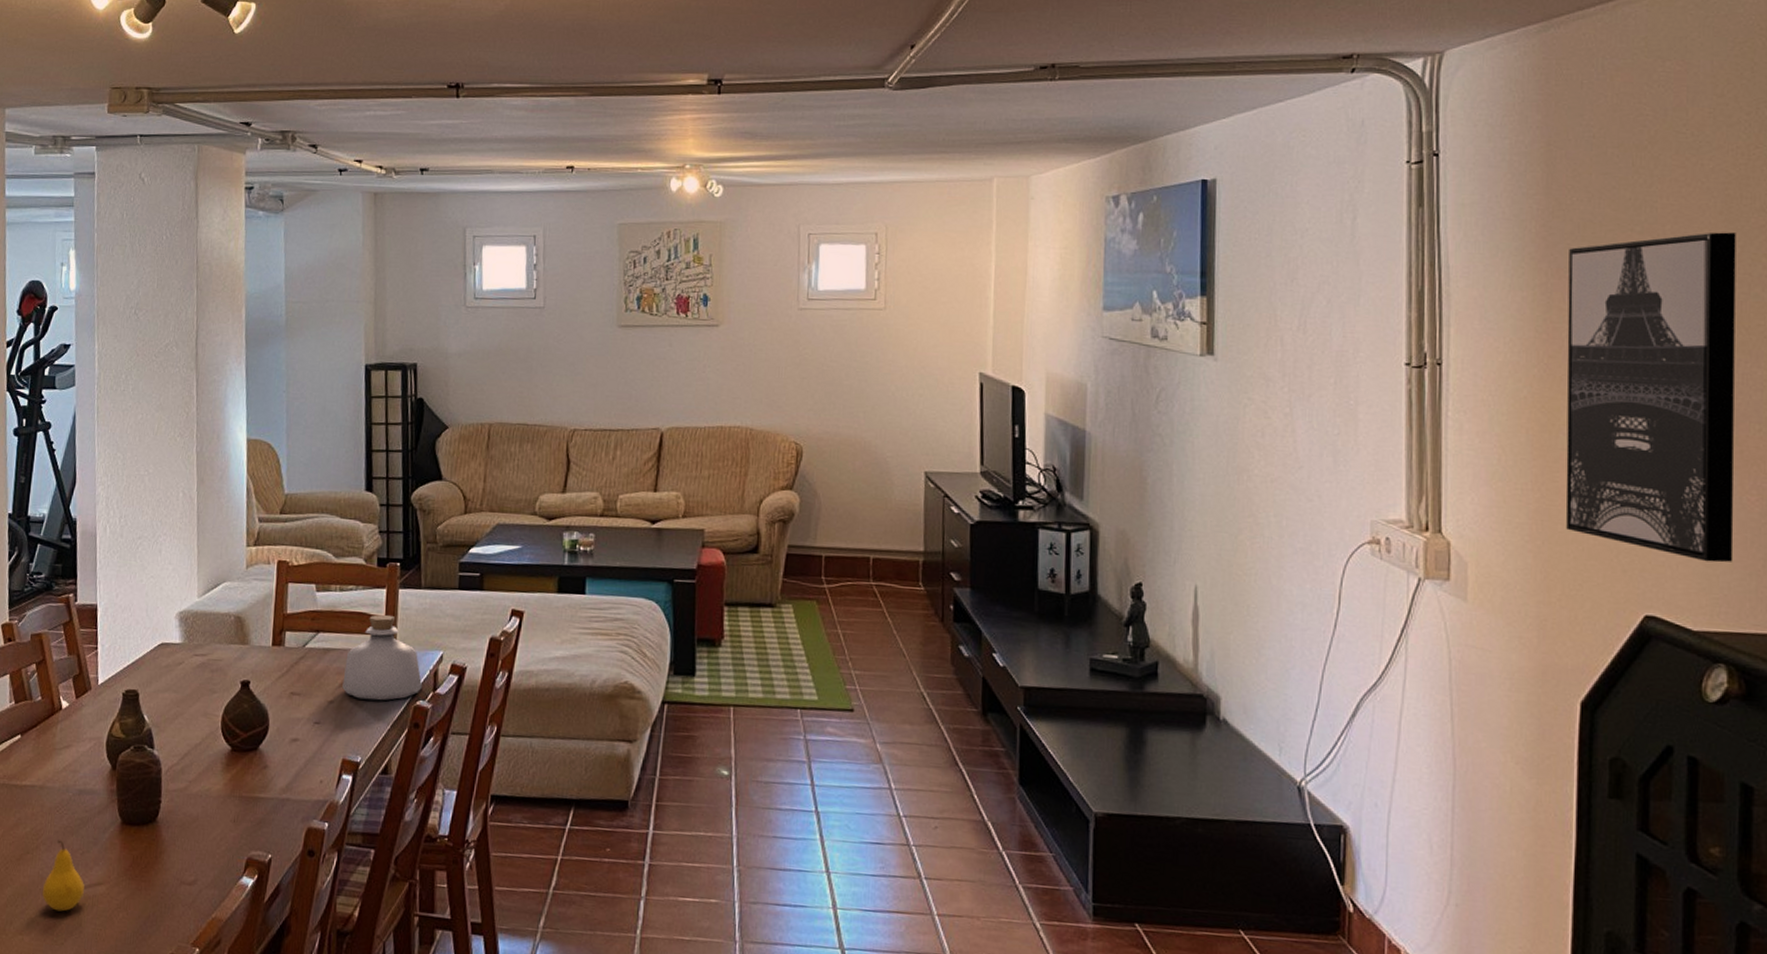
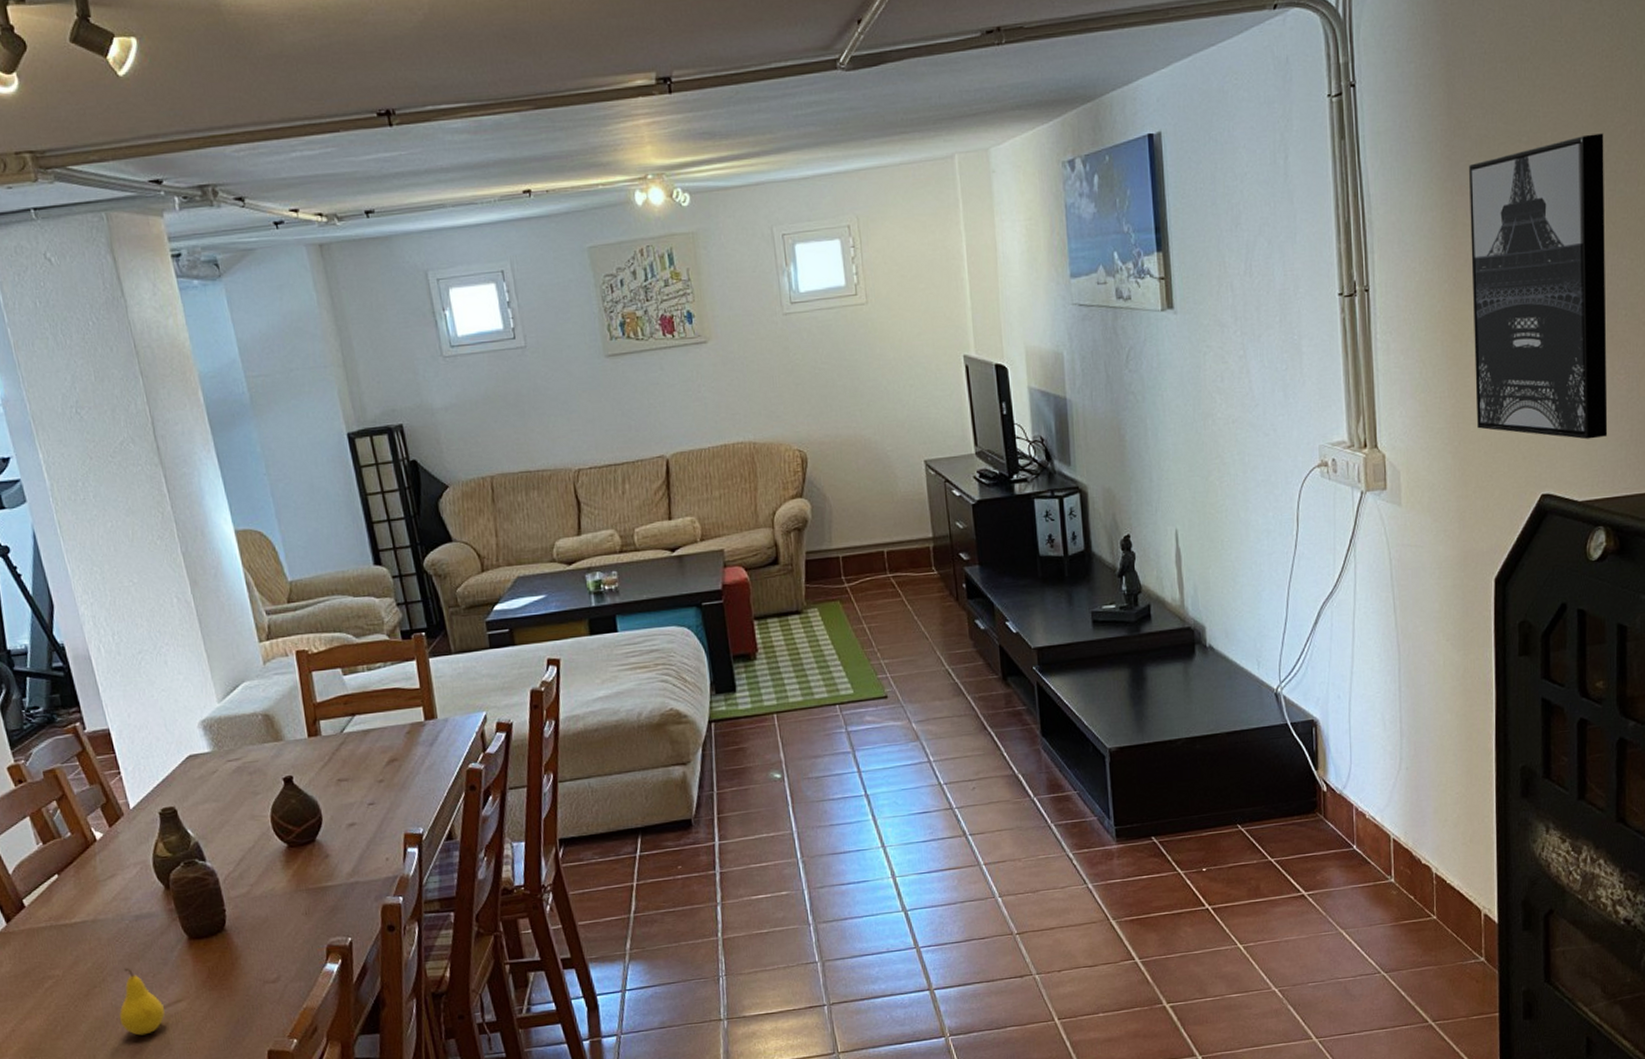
bottle: present [342,614,422,701] -> none [388,685,471,773]

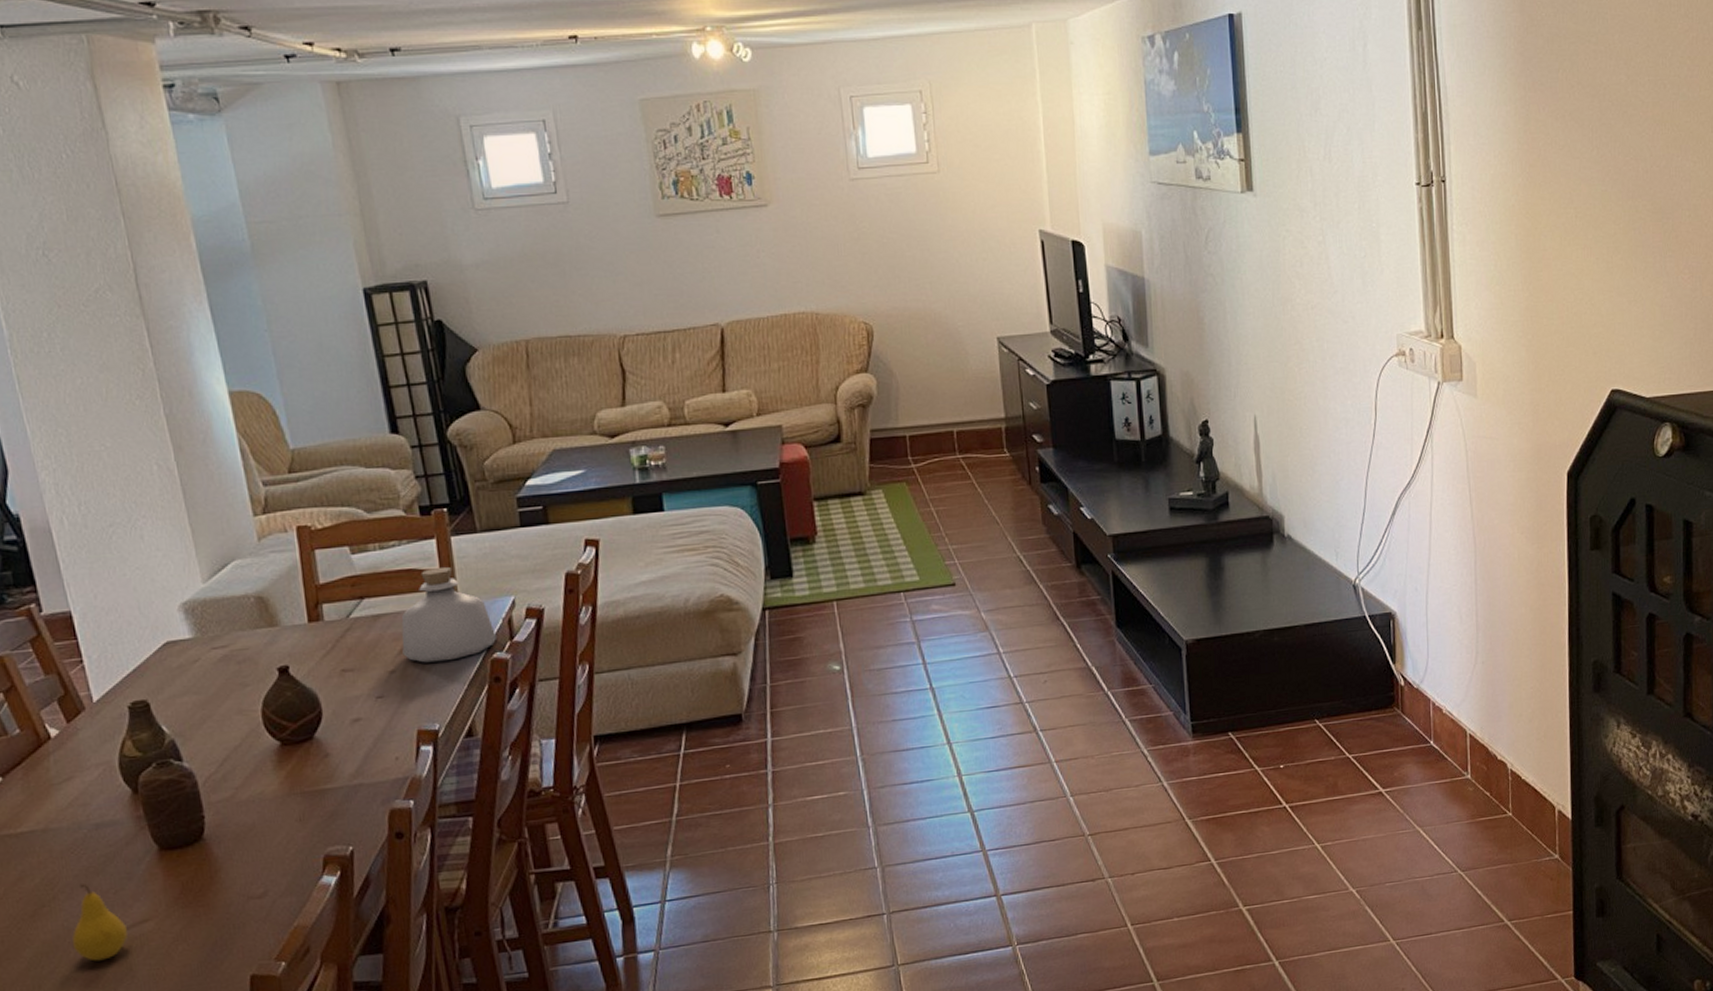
bottle: none [388,685,471,773] -> present [401,566,496,663]
wall art: present [1469,133,1608,440] -> none [1541,38,1673,337]

